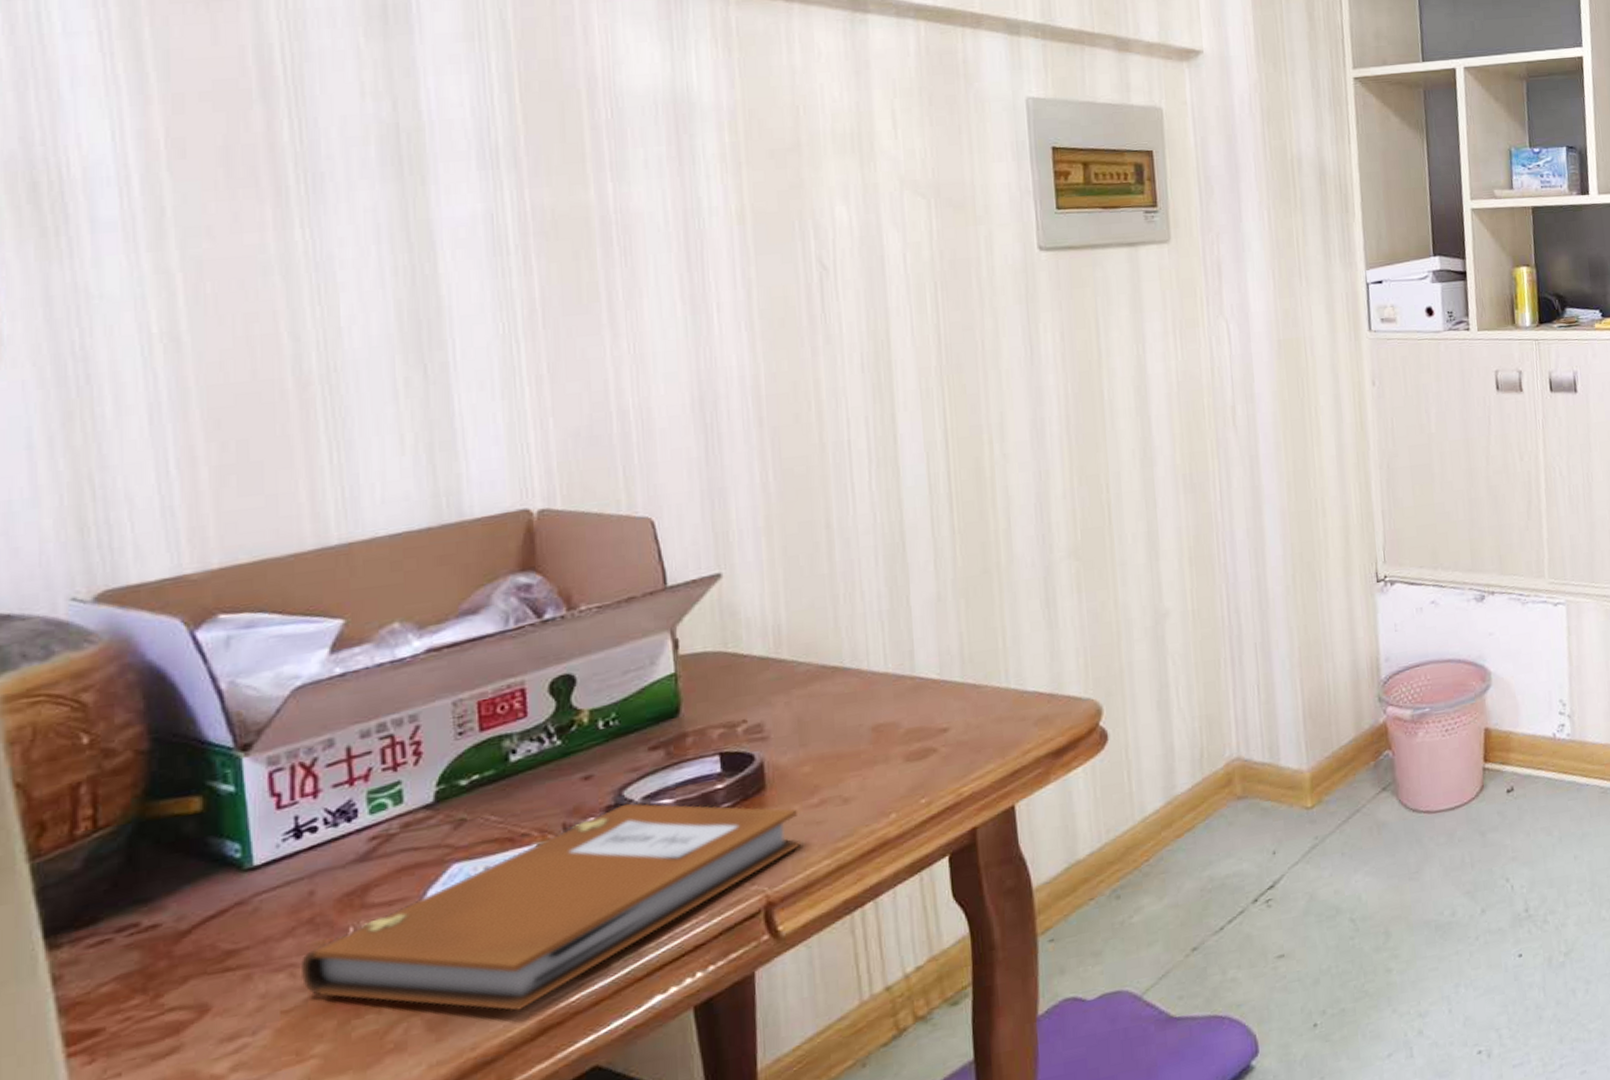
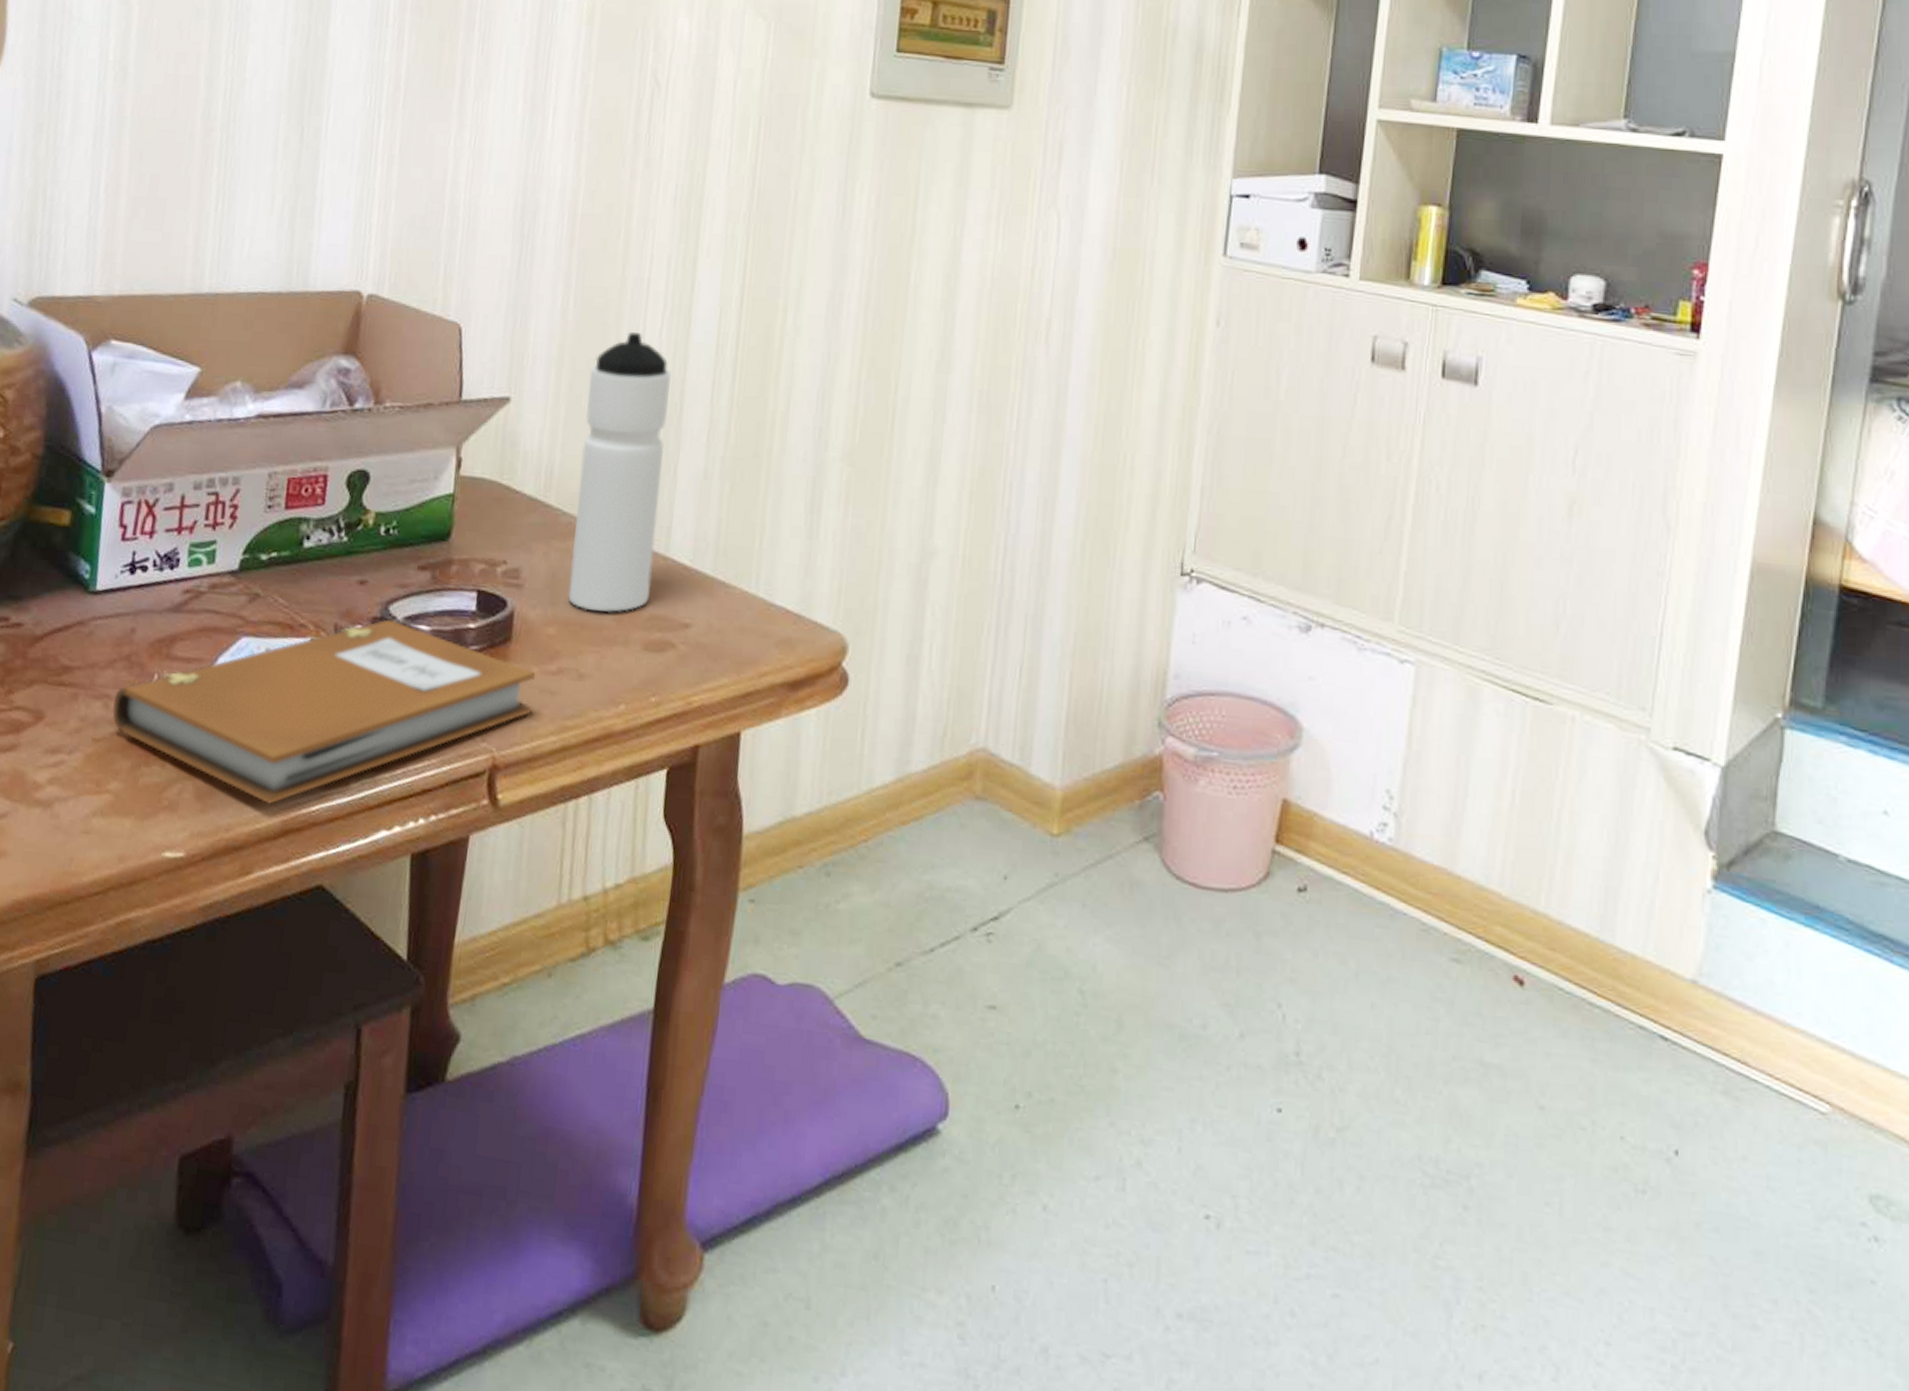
water bottle: none [802,489,902,742] -> present [568,332,673,612]

